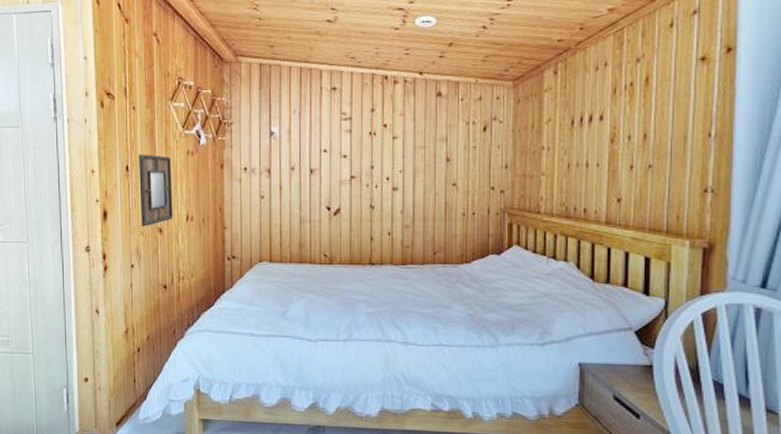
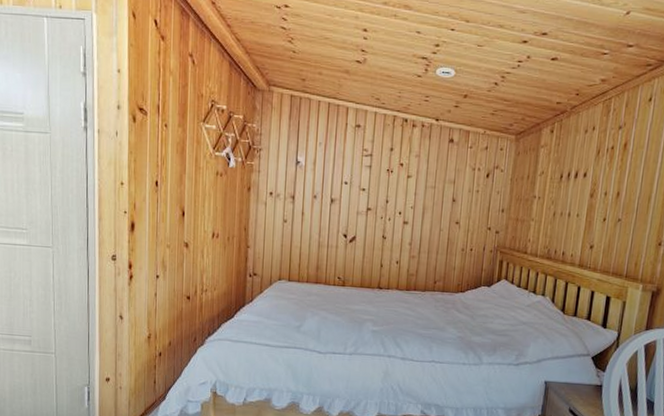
home mirror: present [139,154,173,227] -> none [167,171,201,241]

